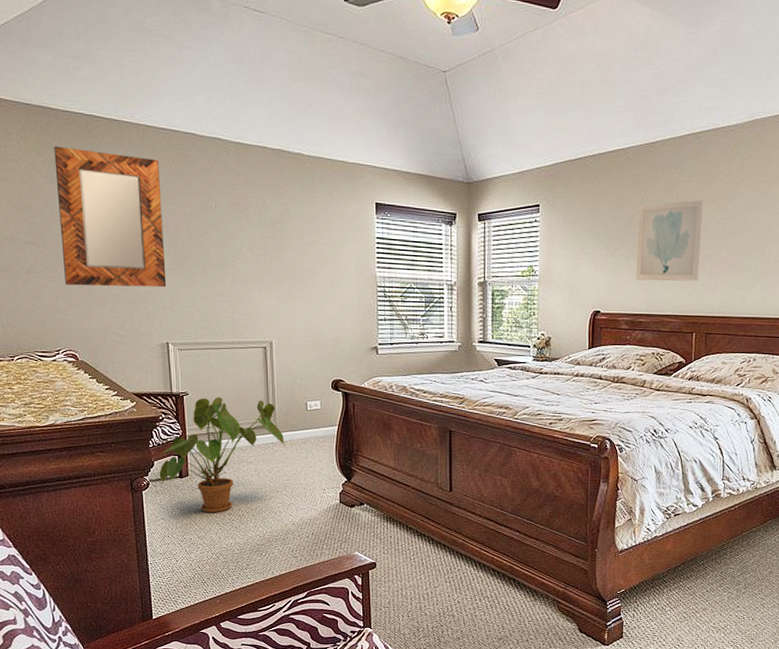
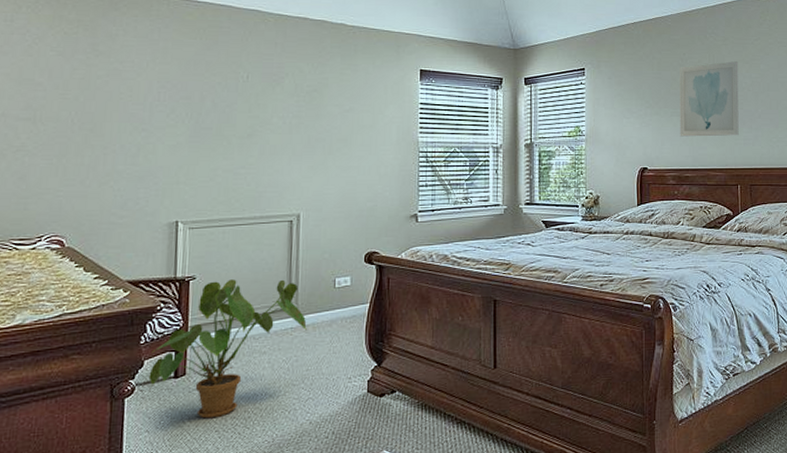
home mirror: present [54,146,167,288] -> none [61,19,188,163]

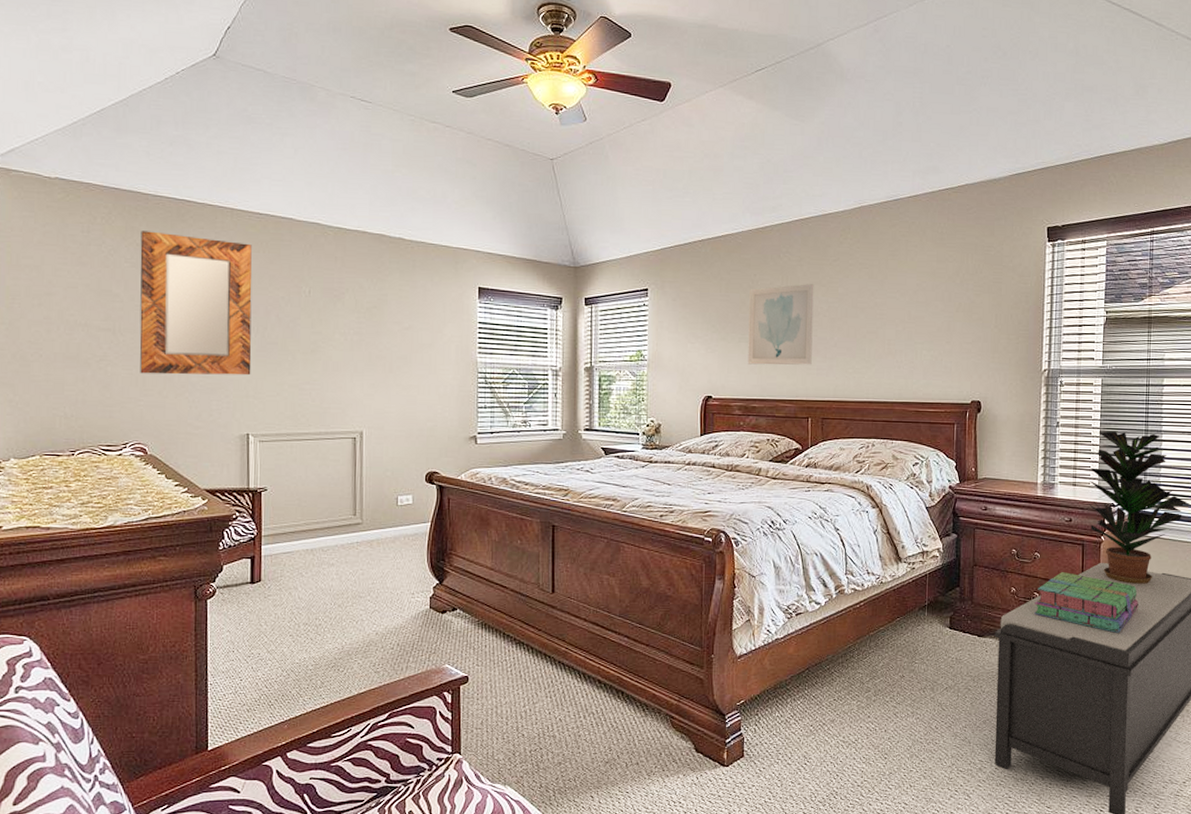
home mirror: none [61,19,188,163] -> present [139,231,252,376]
house plant: present [148,279,307,419] -> none [228,493,372,623]

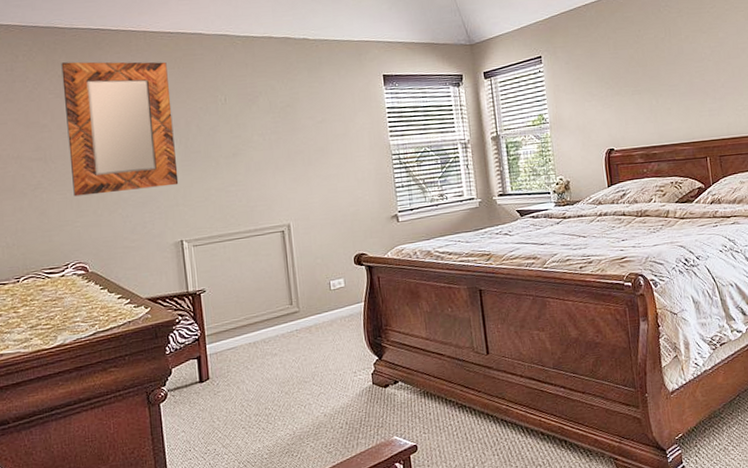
wall art: present [747,284,814,365] -> none [636,32,703,115]

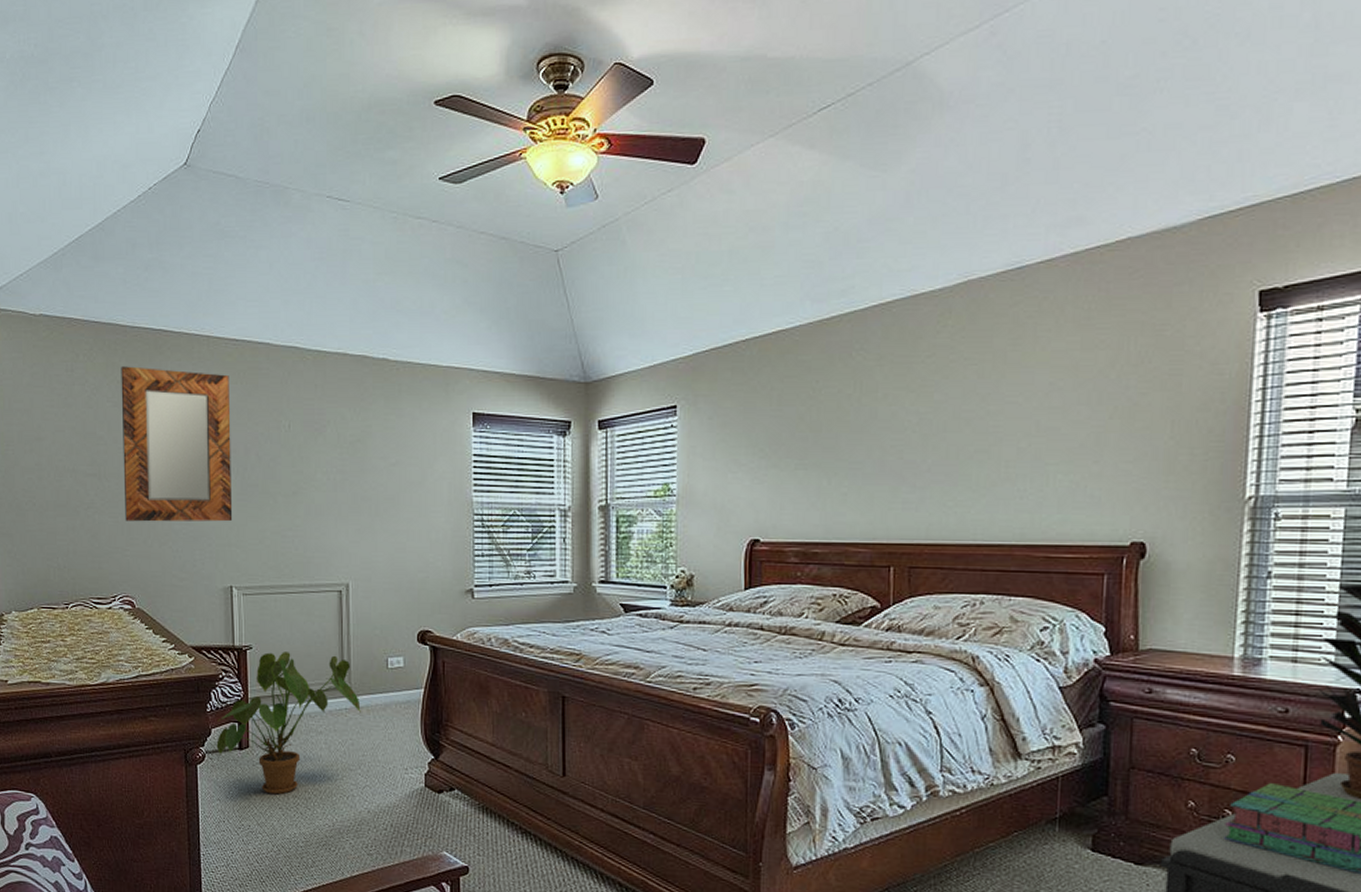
house plant: none [177,286,310,418] -> present [216,652,361,795]

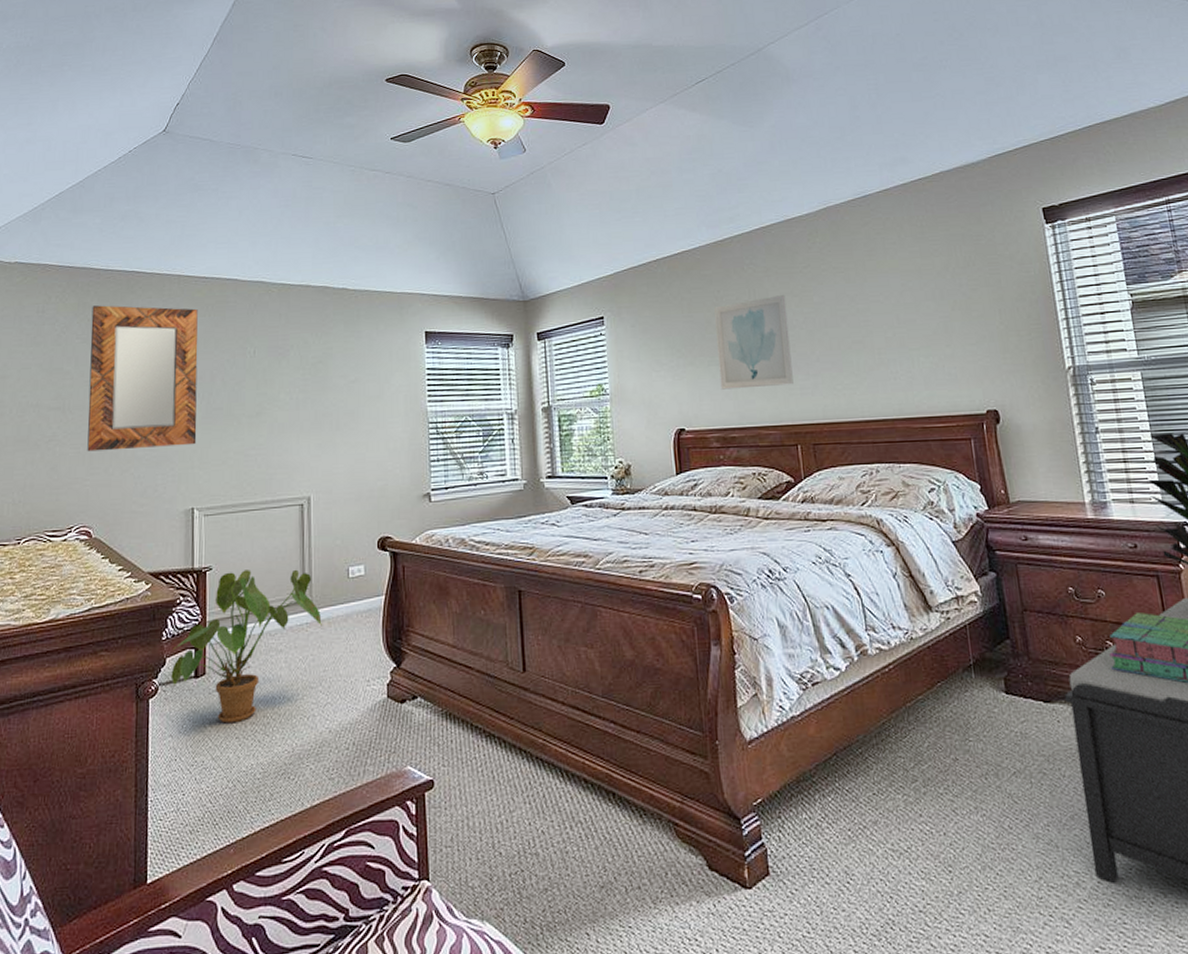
wall art: none [807,390,899,499] -> present [714,295,794,390]

